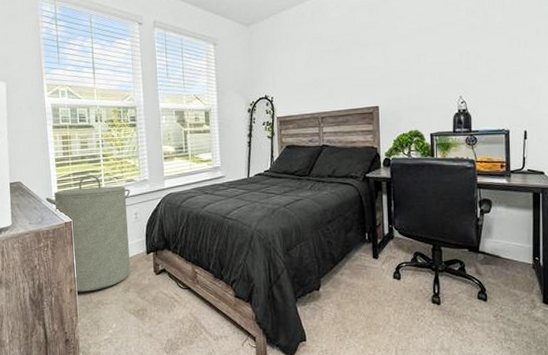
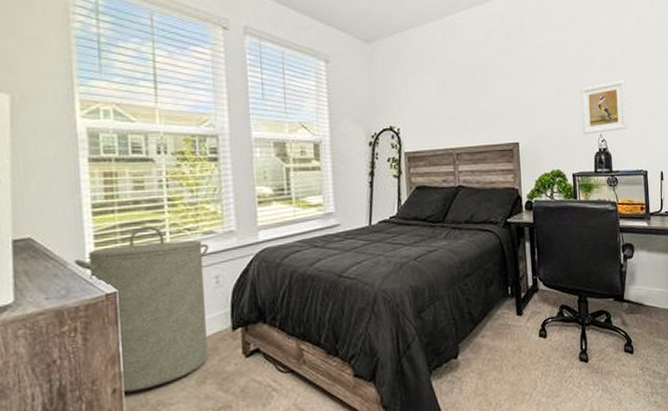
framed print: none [441,43,490,98] -> present [581,80,628,135]

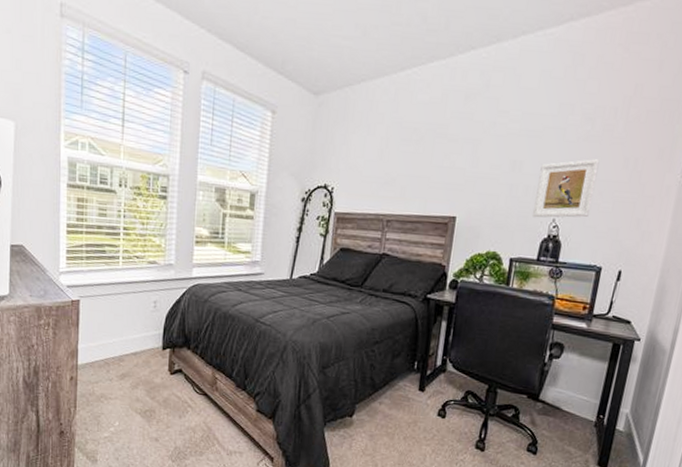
laundry hamper: present [74,226,209,393] -> none [51,249,152,383]

